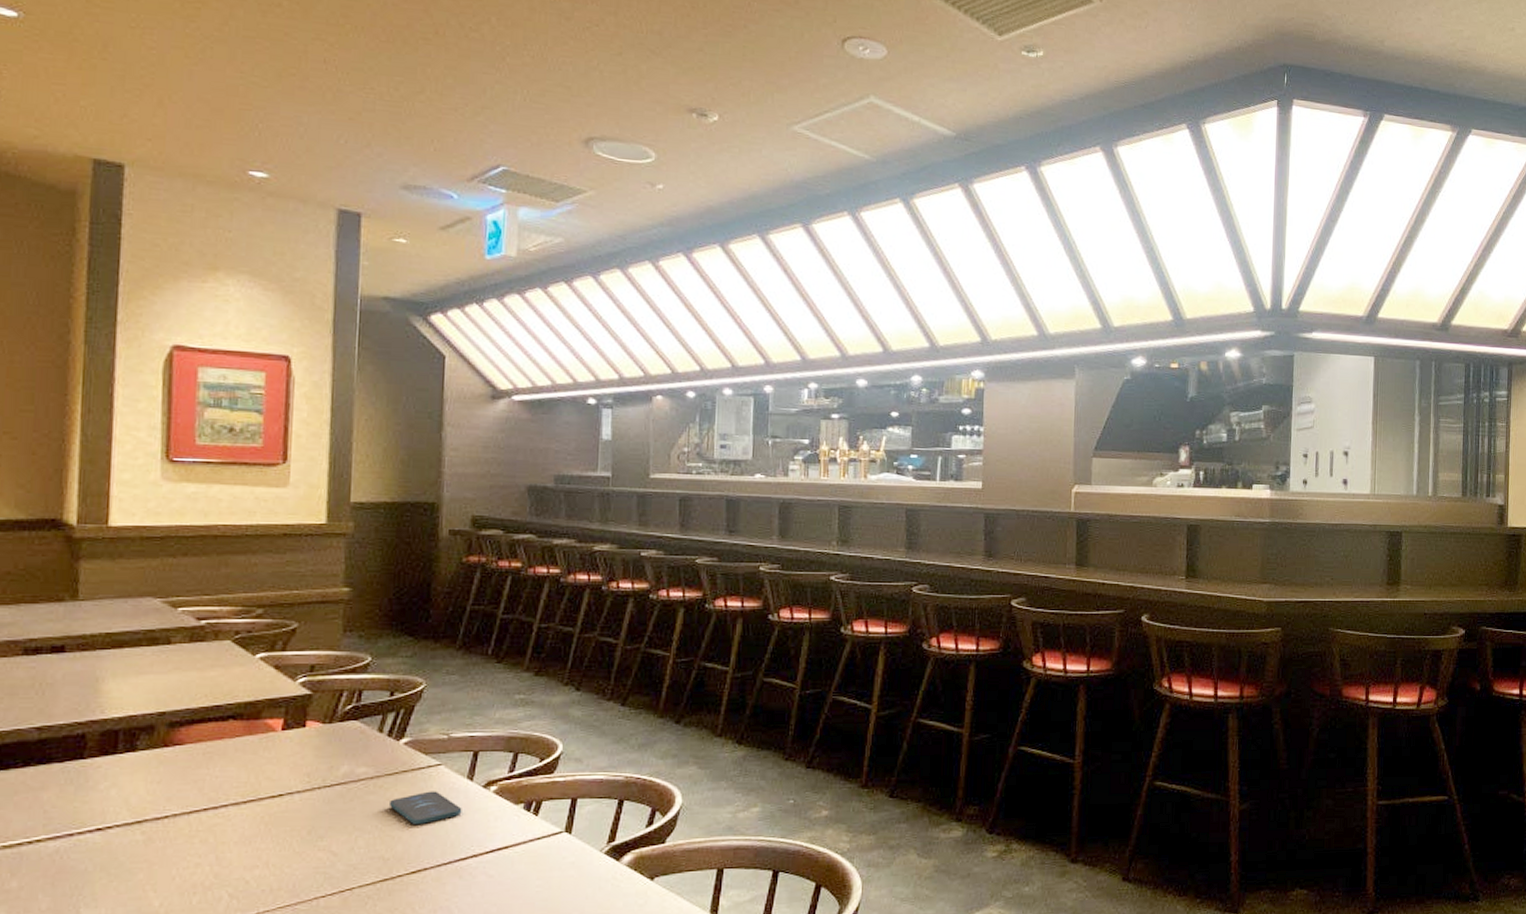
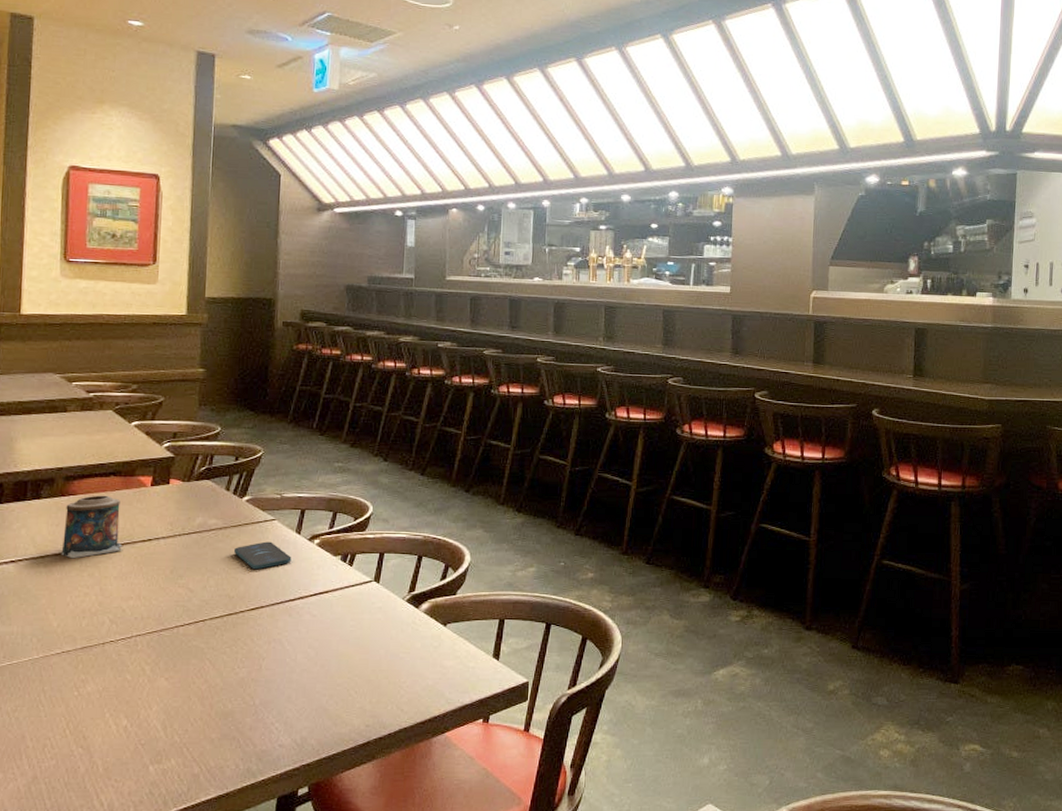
candle: none [164,743,246,823] -> present [61,495,123,559]

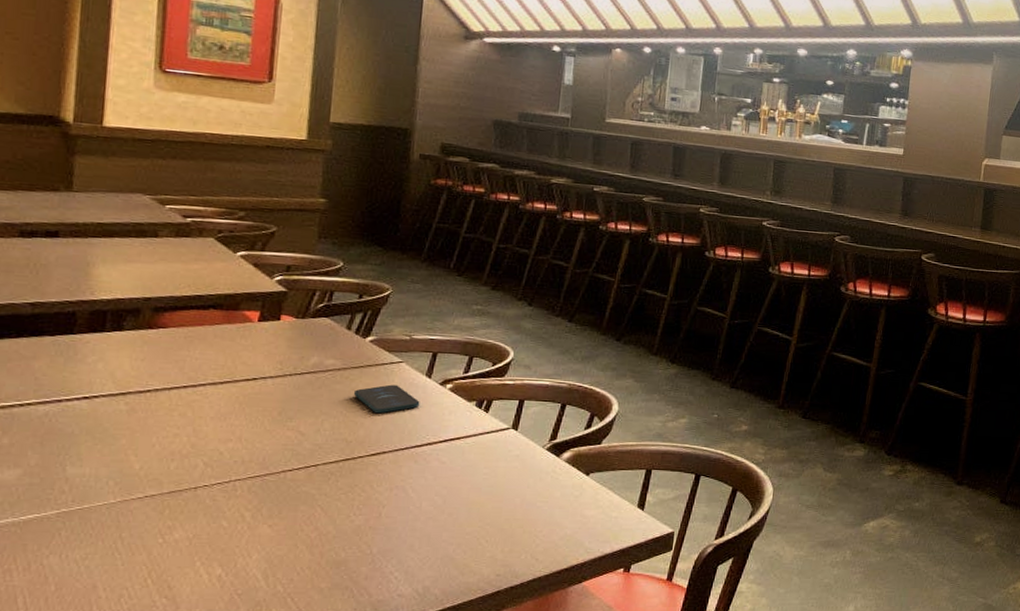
candle: present [61,495,123,559] -> none [146,329,223,397]

